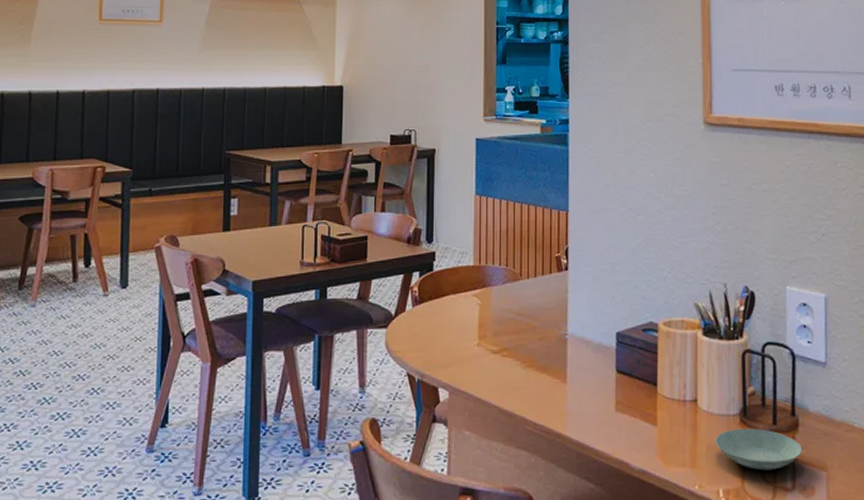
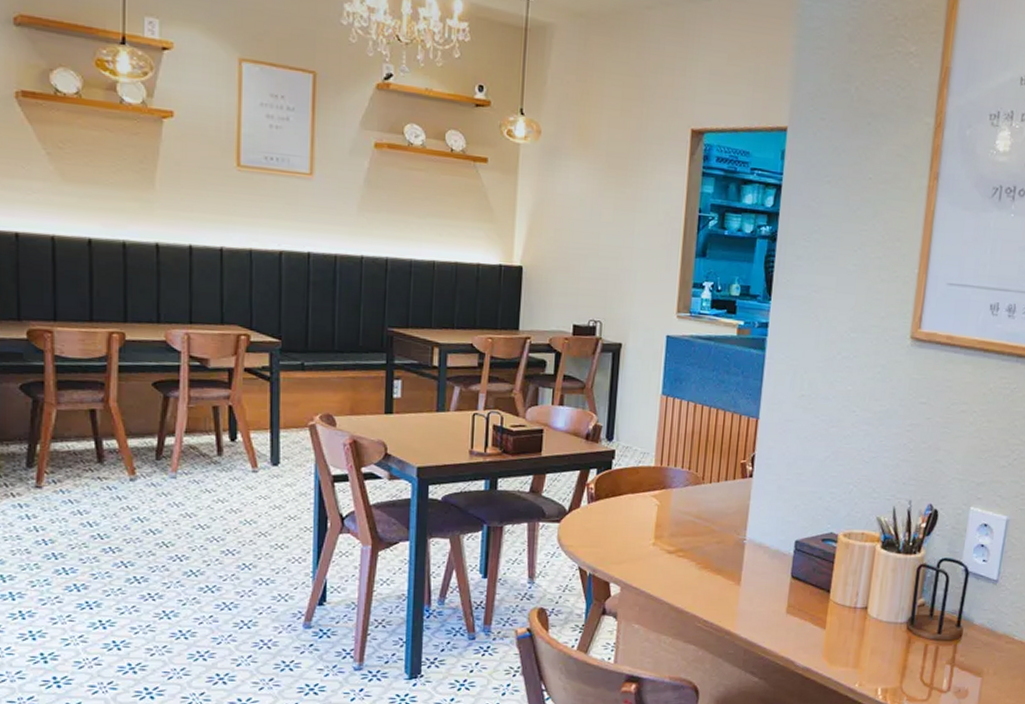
saucer: present [714,428,803,471] -> none [879,635,963,674]

